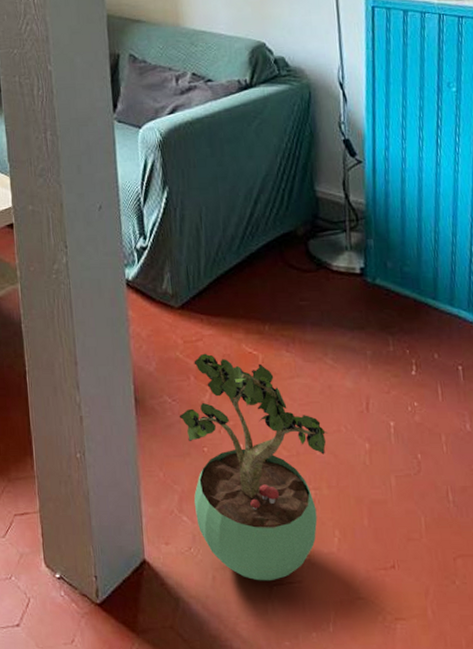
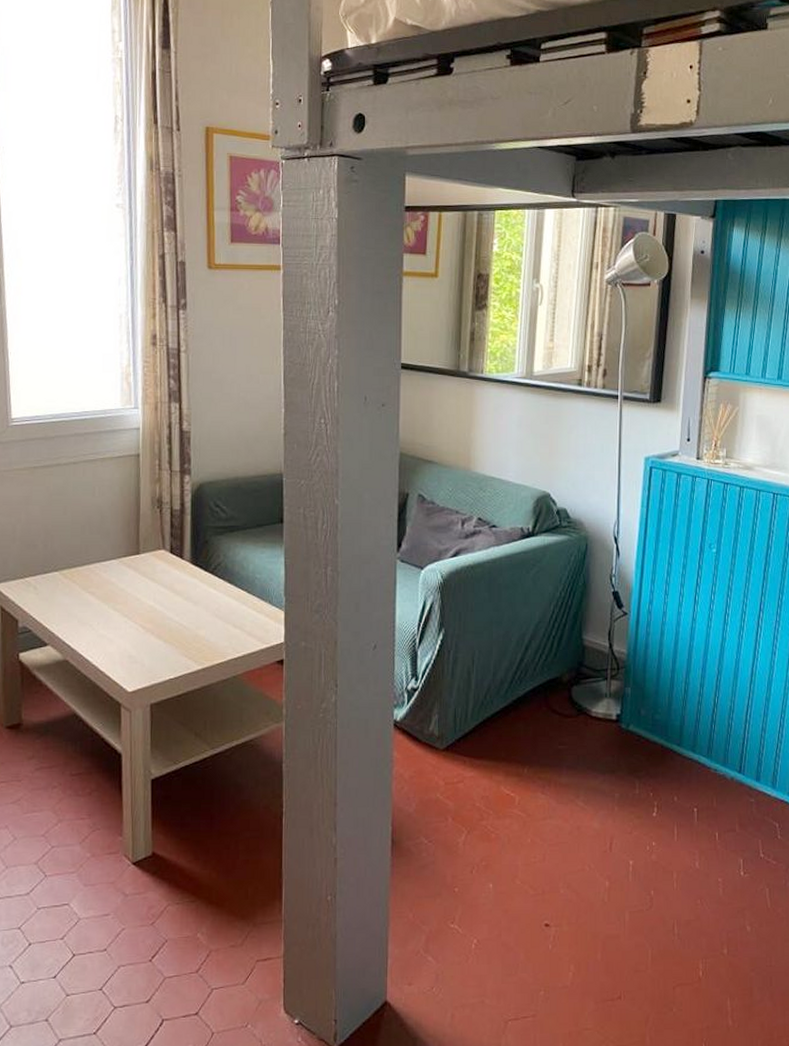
potted plant: present [179,353,328,581] -> none [433,795,573,1017]

